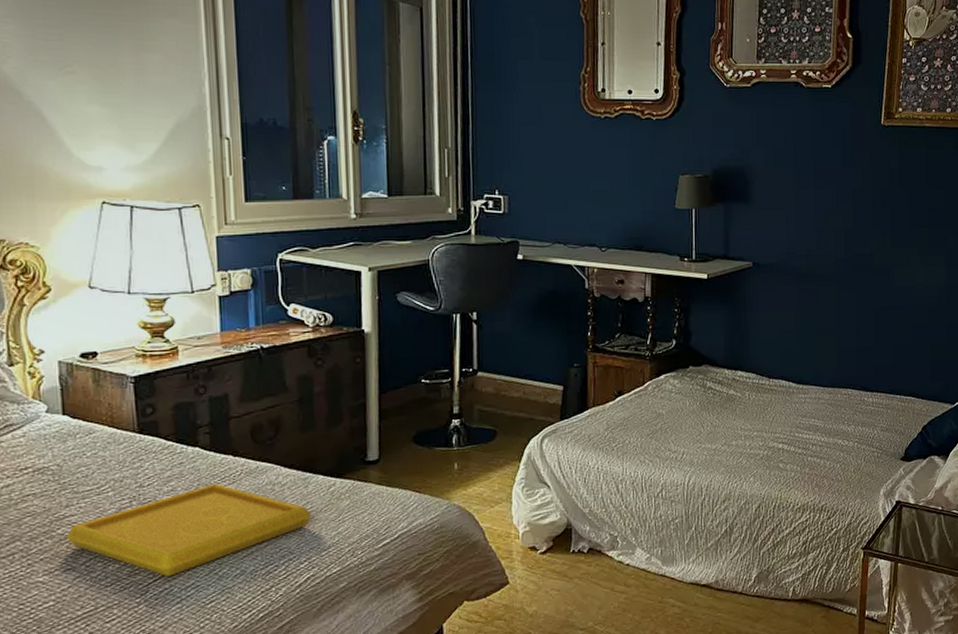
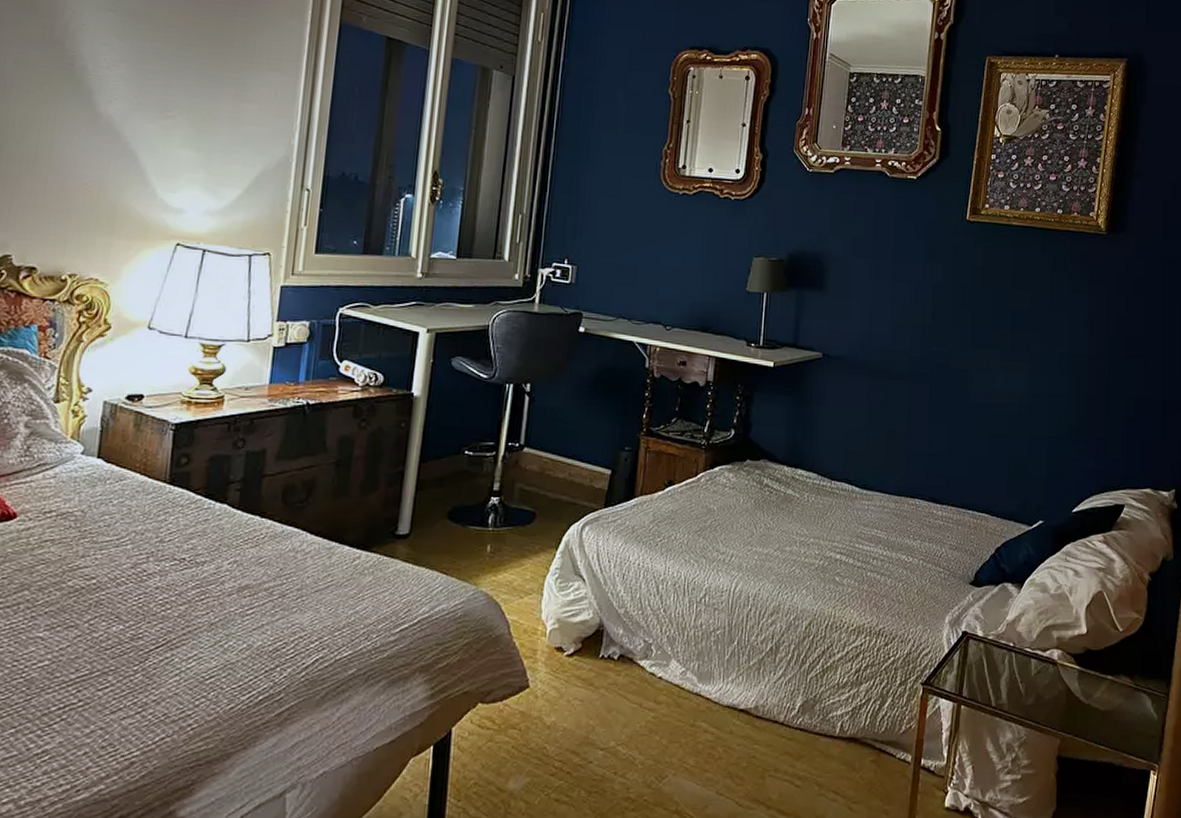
serving tray: present [67,483,311,577] -> none [76,544,330,644]

